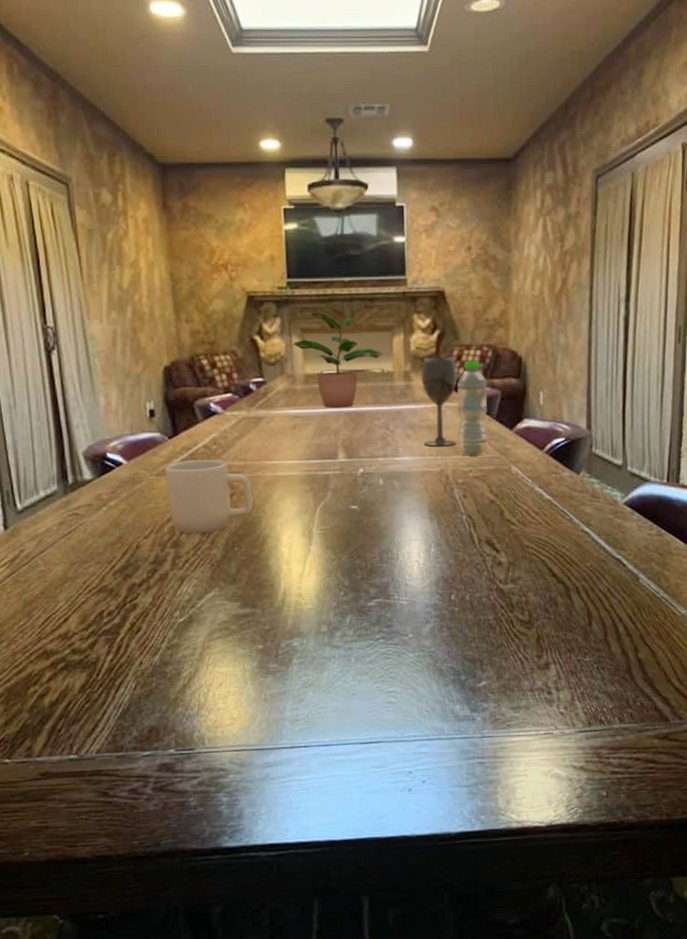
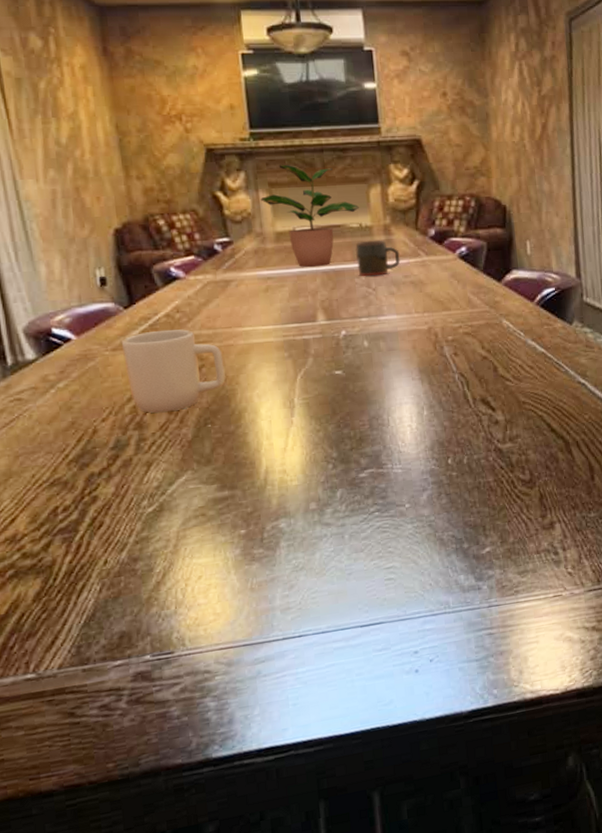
mug: none [376,386,418,418] -> present [355,240,401,276]
wine glass: present [421,356,458,447] -> none [401,207,443,303]
water bottle: present [457,360,488,456] -> none [440,211,476,311]

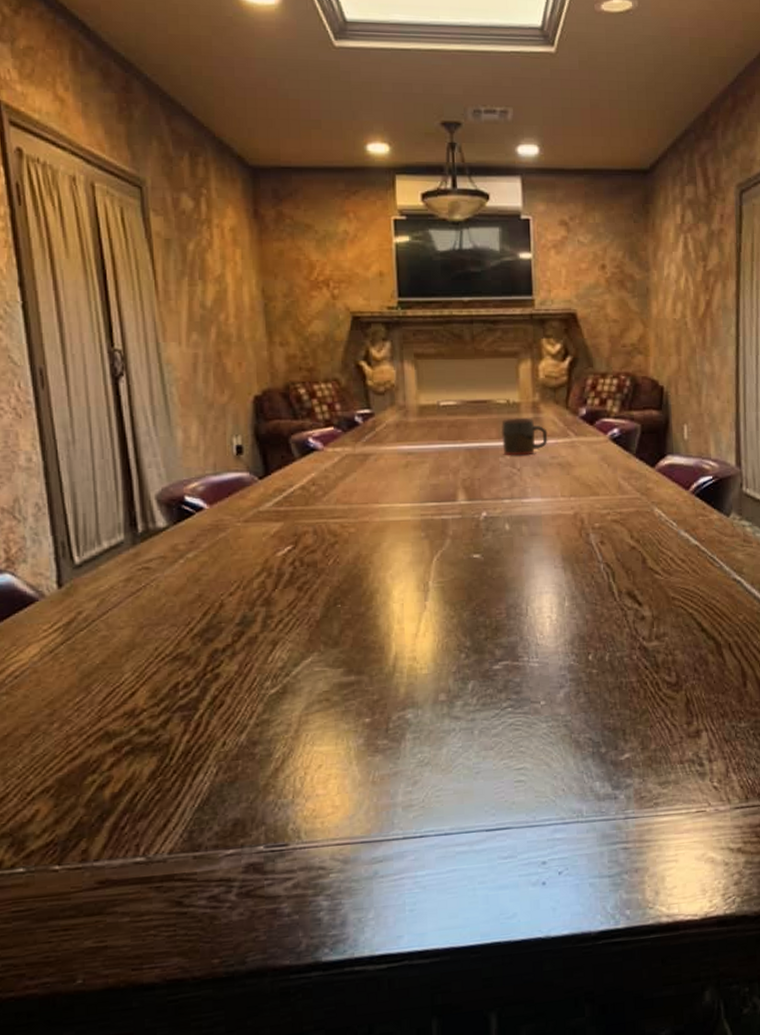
mug: present [121,329,226,414] -> none [254,502,359,590]
potted plant: present [261,164,359,267] -> none [405,335,507,443]

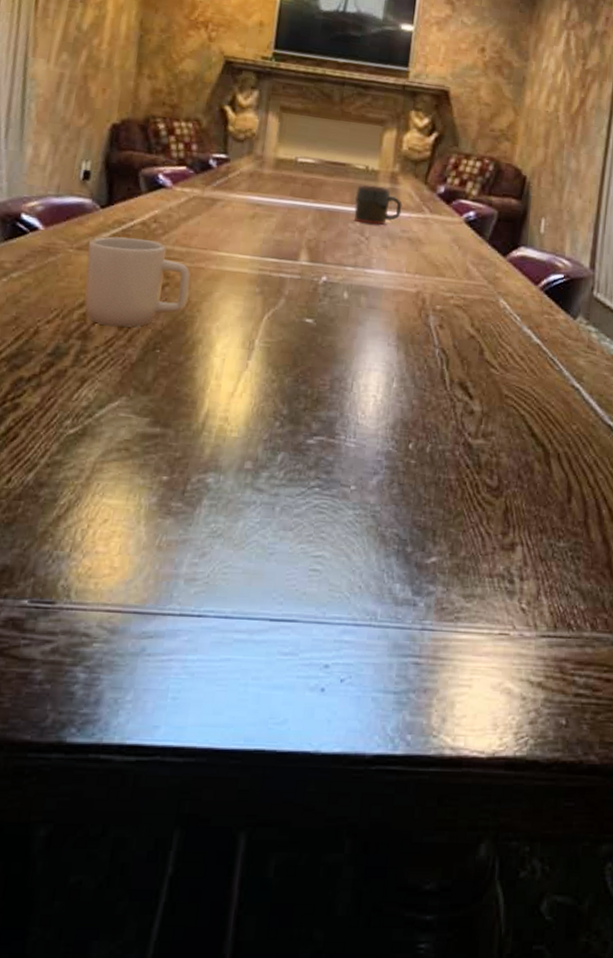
mug: none [254,502,359,590] -> present [84,236,191,328]

